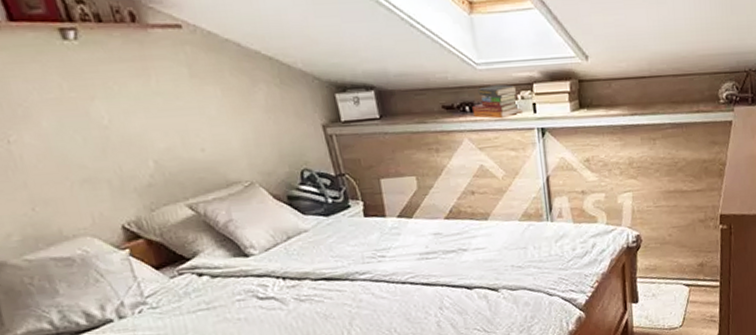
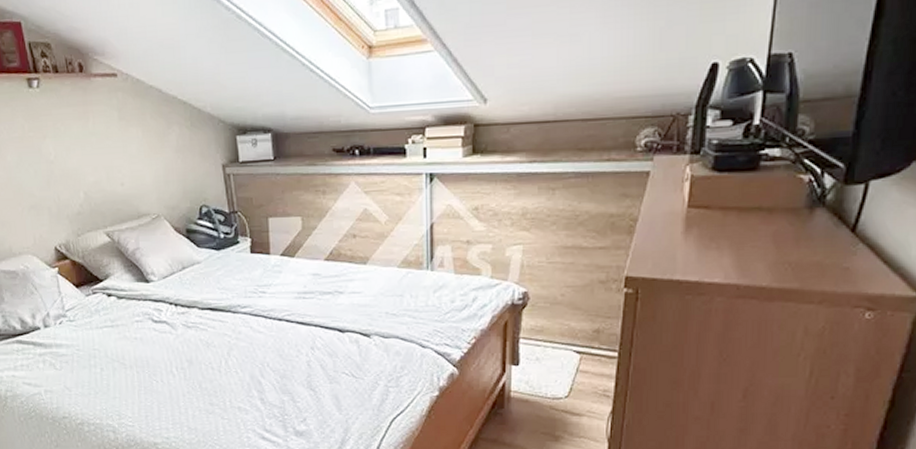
books: present [471,84,524,119] -> none [361,128,413,163]

